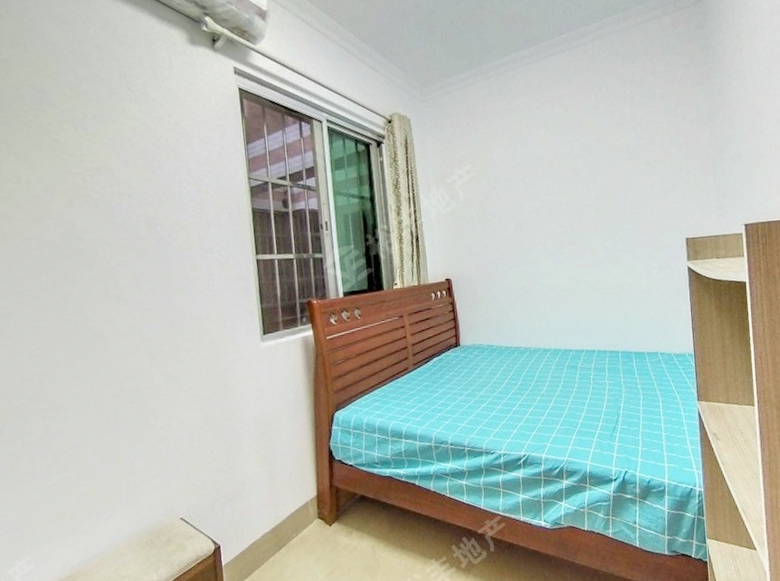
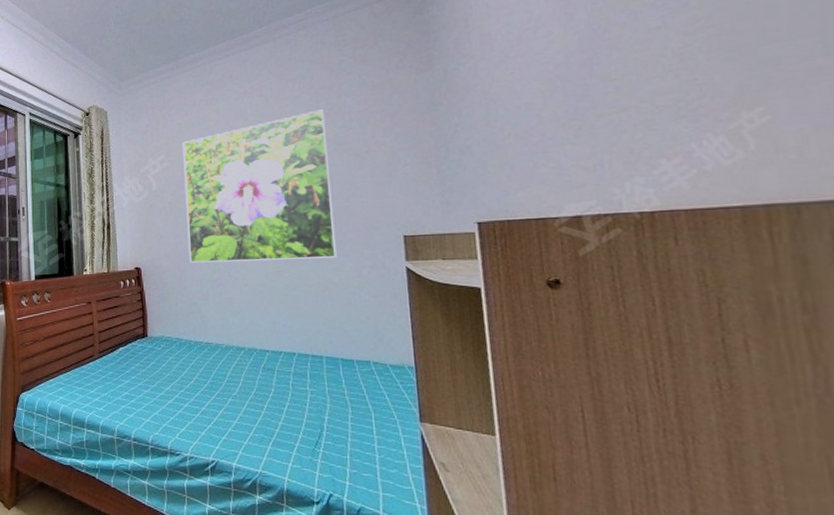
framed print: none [487,119,630,272] -> present [182,109,337,263]

